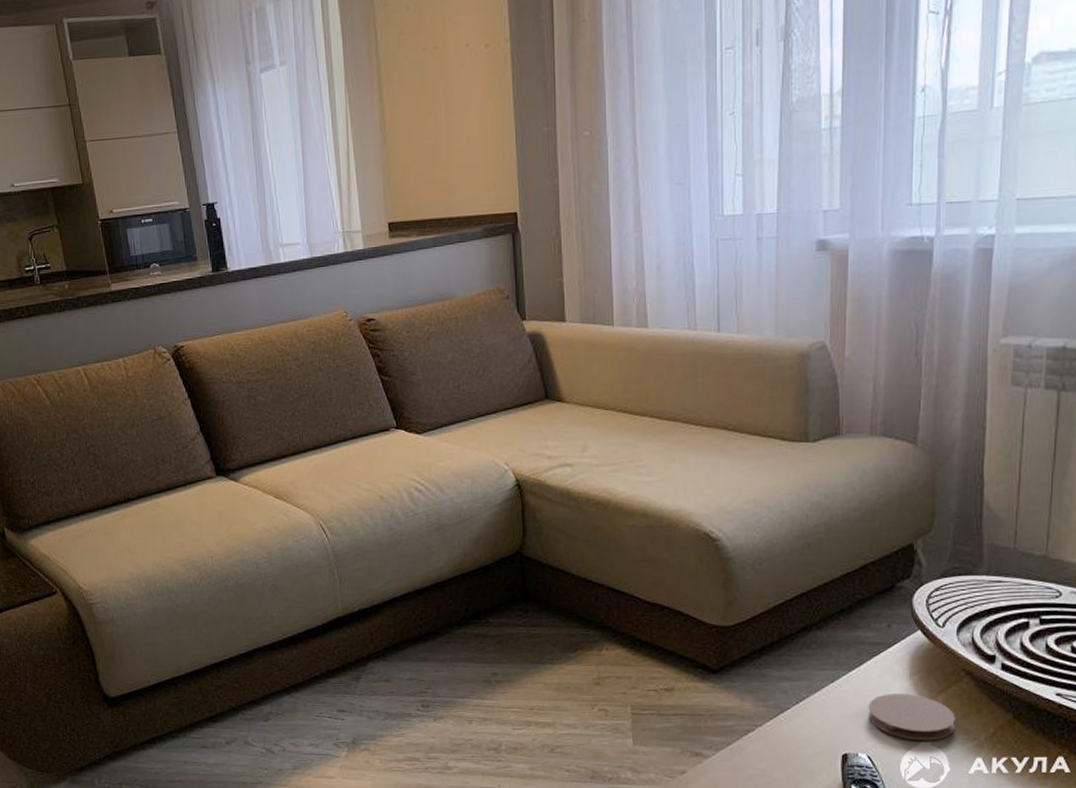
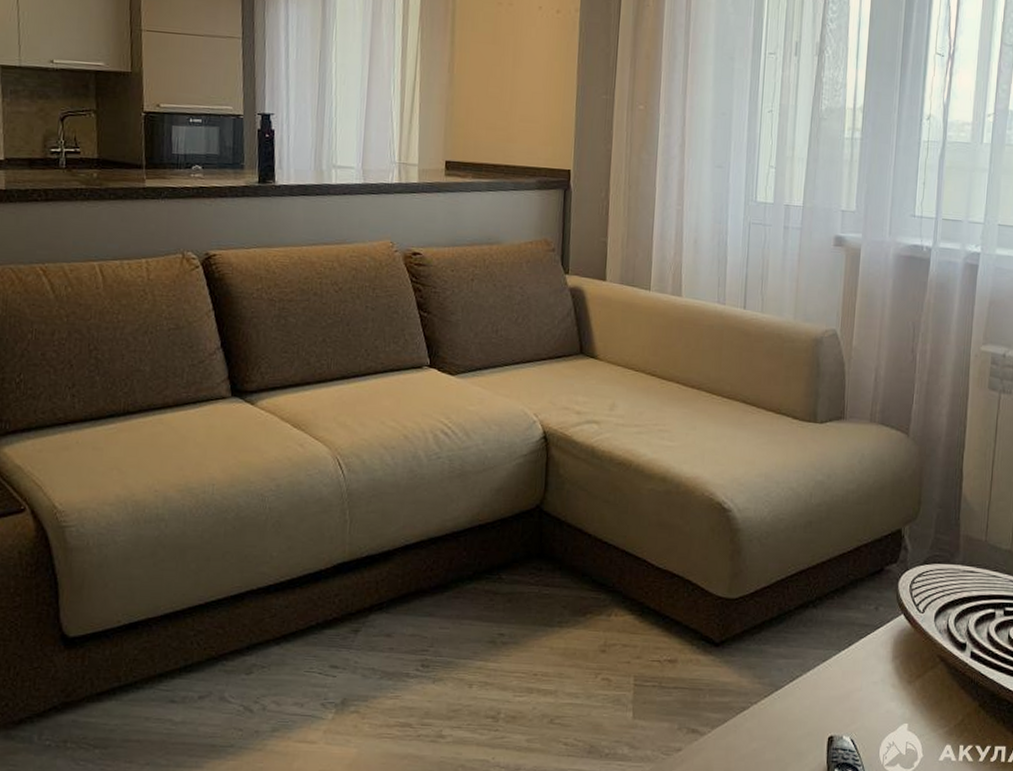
coaster: present [868,693,955,741] -> none [853,676,930,726]

